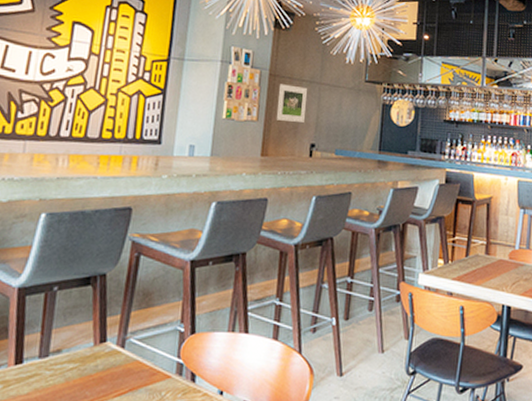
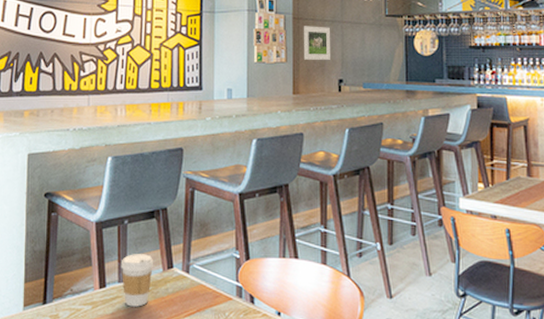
coffee cup: none [43,325,84,386] -> present [120,254,153,307]

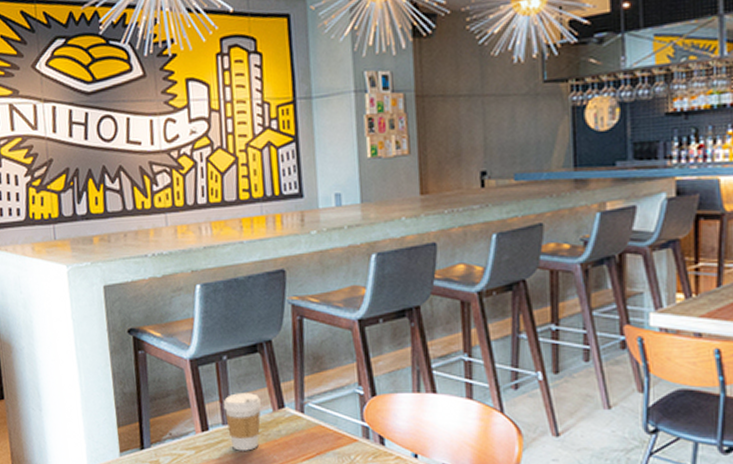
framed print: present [303,26,330,60] -> none [429,103,468,150]

